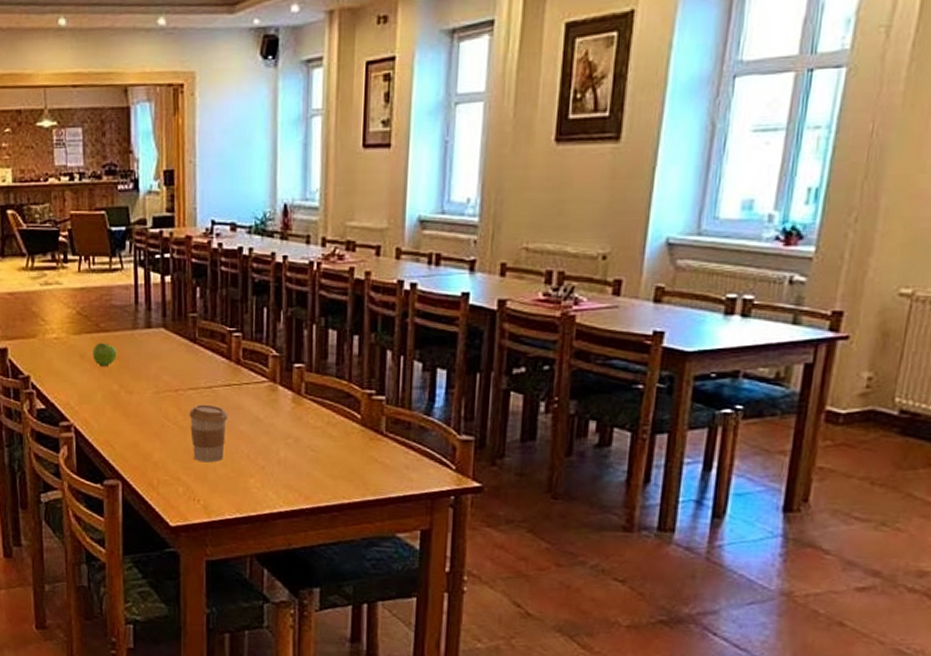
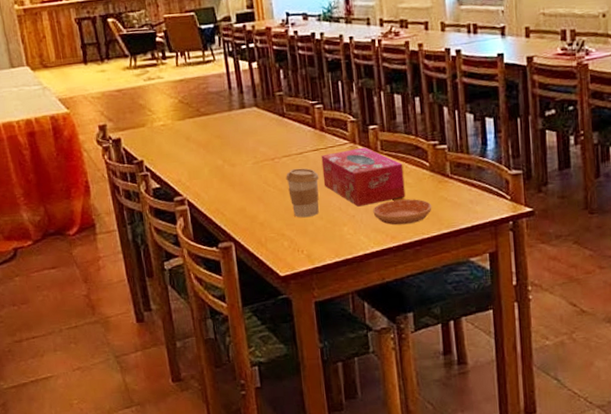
fruit: present [93,342,117,367] -> none [196,124,218,146]
tissue box: none [232,388,329,457] -> present [321,147,406,207]
saucer: none [287,454,358,485] -> present [373,199,432,225]

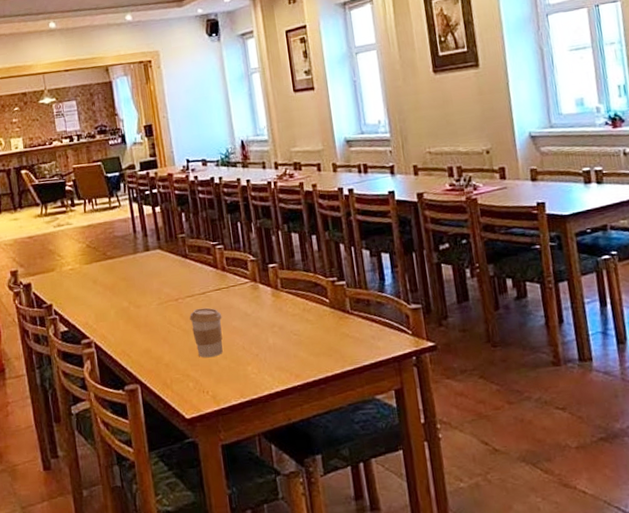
tissue box: present [321,147,406,207] -> none [223,285,308,345]
saucer: present [373,199,432,225] -> none [276,336,335,363]

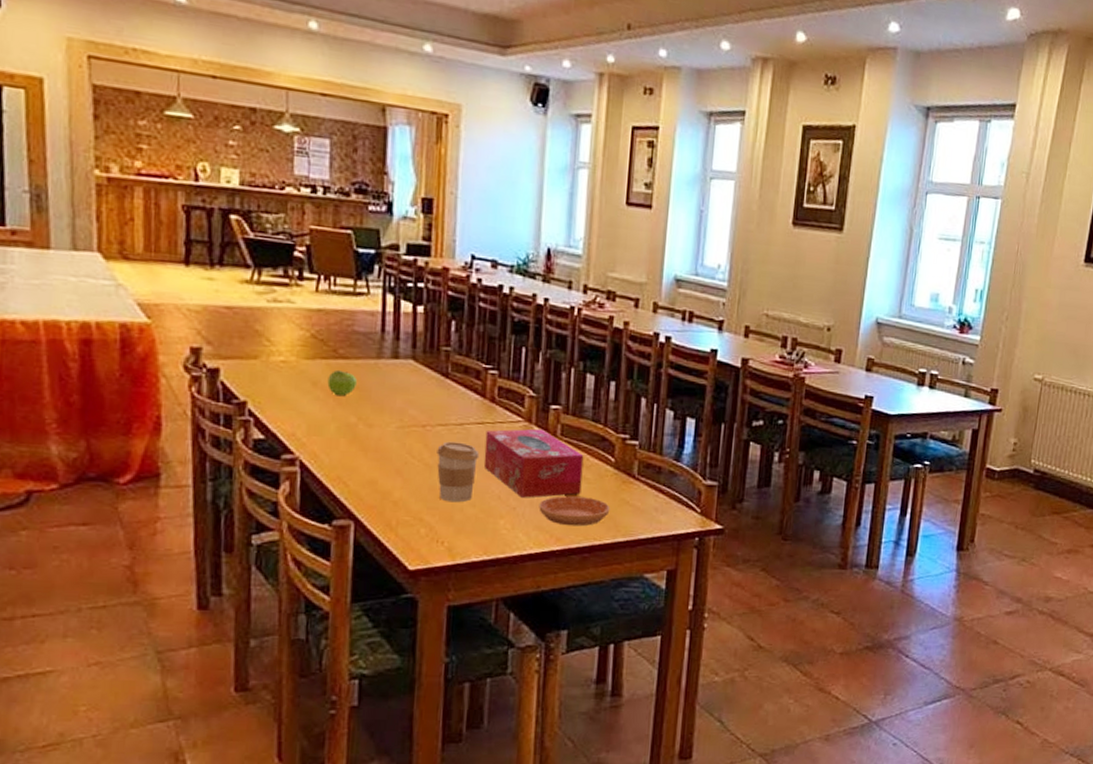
fruit: none [103,268,123,288] -> present [327,369,357,397]
tissue box: none [223,285,308,345] -> present [483,428,584,498]
saucer: none [276,336,335,363] -> present [539,496,610,527]

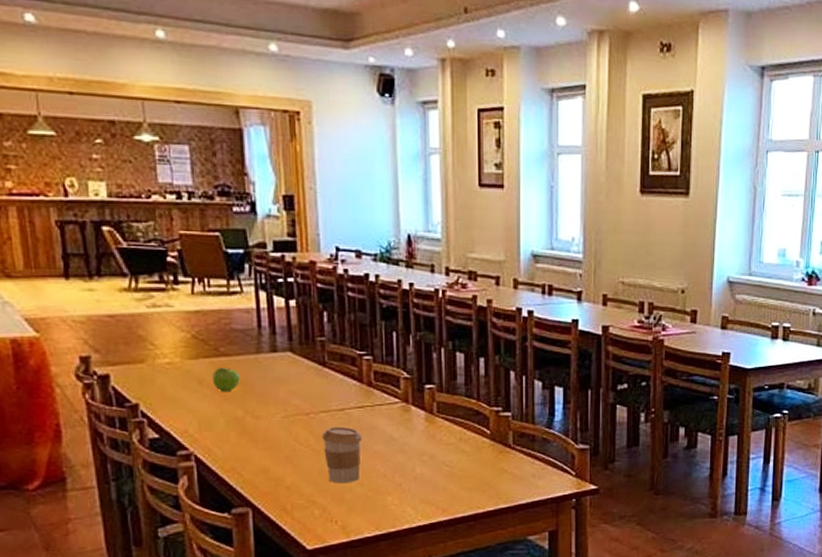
tissue box: present [483,428,584,498] -> none [366,408,461,474]
saucer: present [539,496,610,527] -> none [423,469,490,497]

